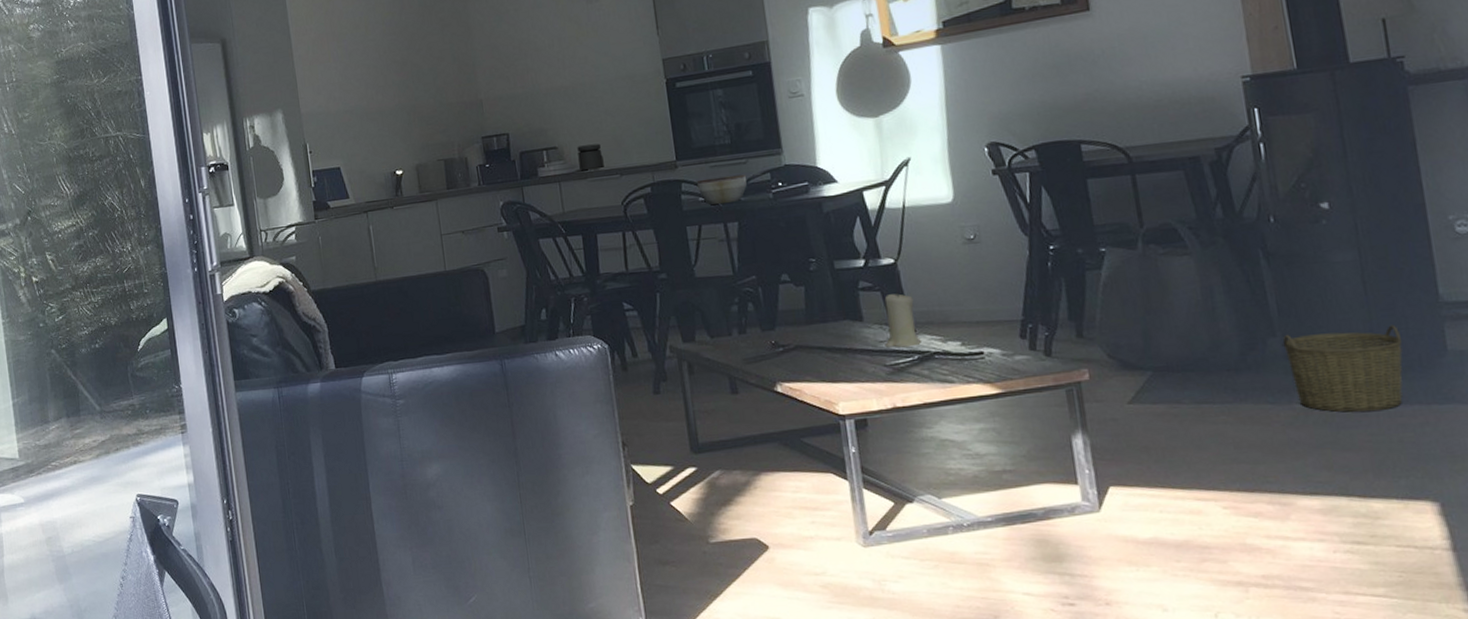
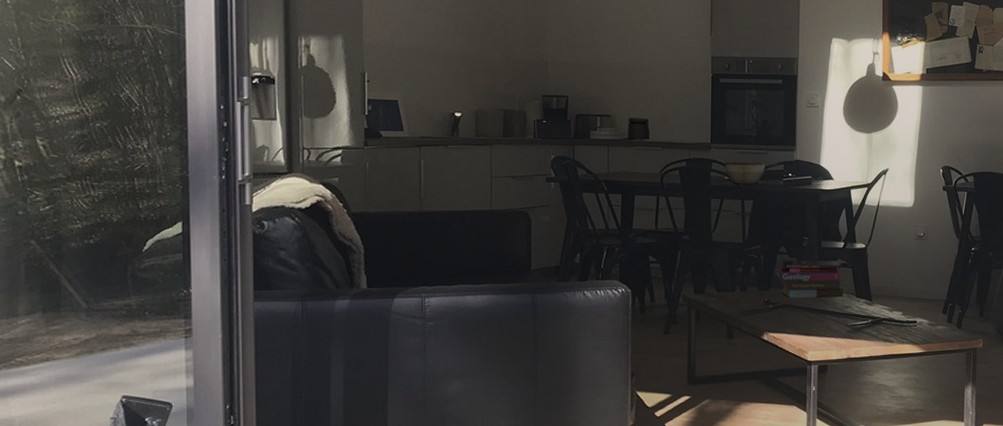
books: none [780,283,875,338] -> present [776,260,844,299]
candle: present [884,292,921,348] -> none [849,270,875,313]

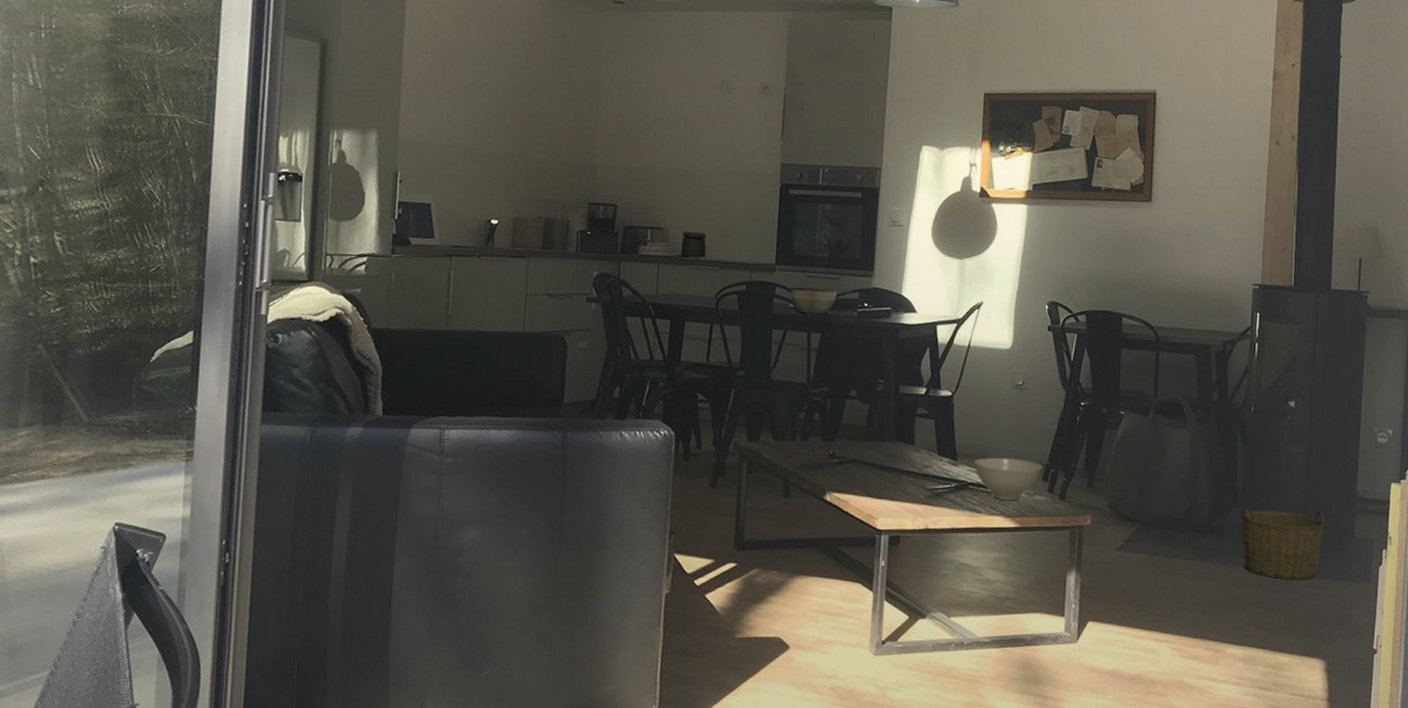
books: present [776,260,844,299] -> none [844,406,924,455]
bowl: none [886,296,942,331] -> present [974,457,1042,501]

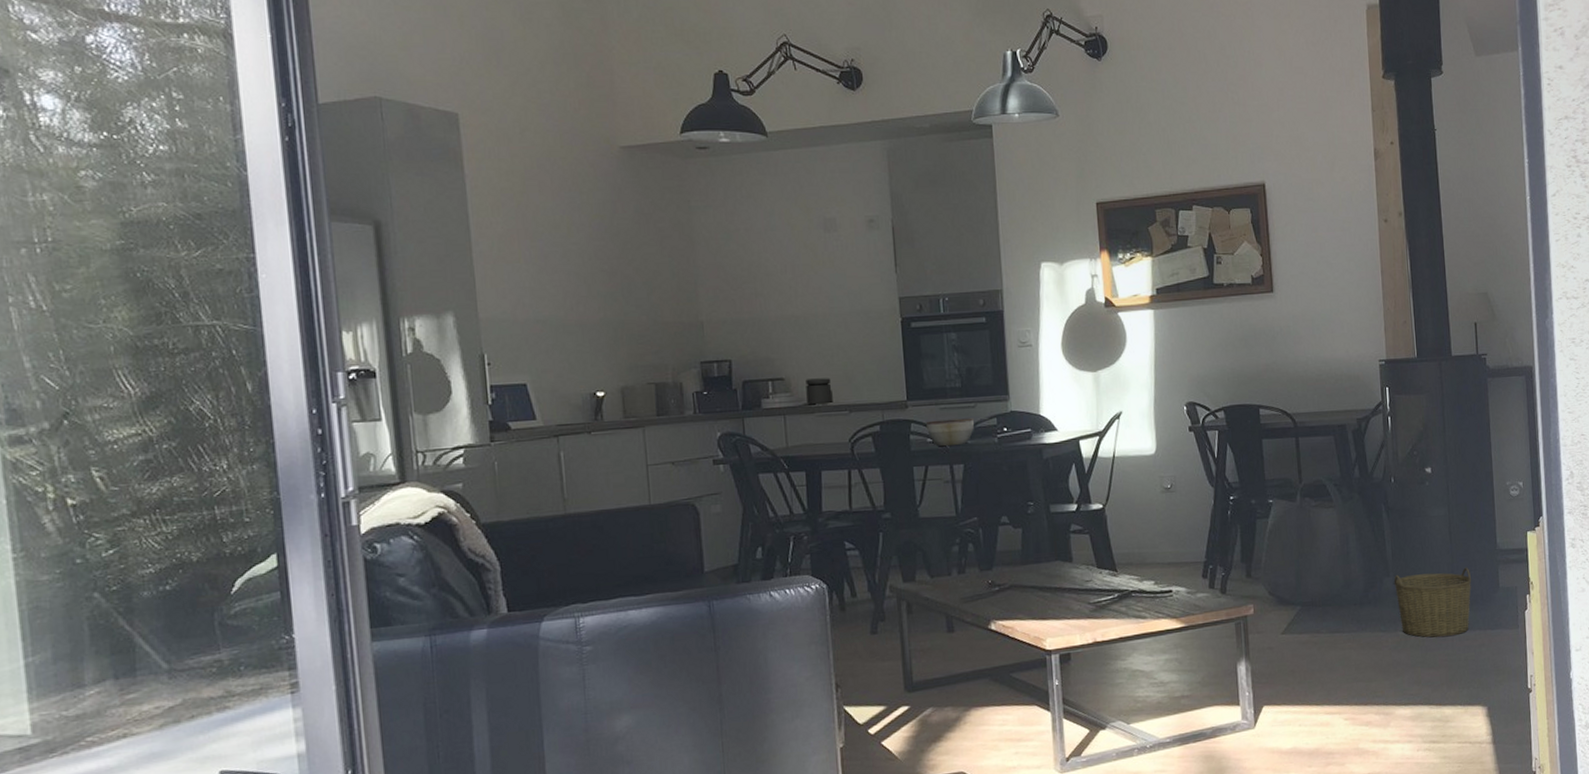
bowl: present [974,457,1042,501] -> none [1133,560,1201,603]

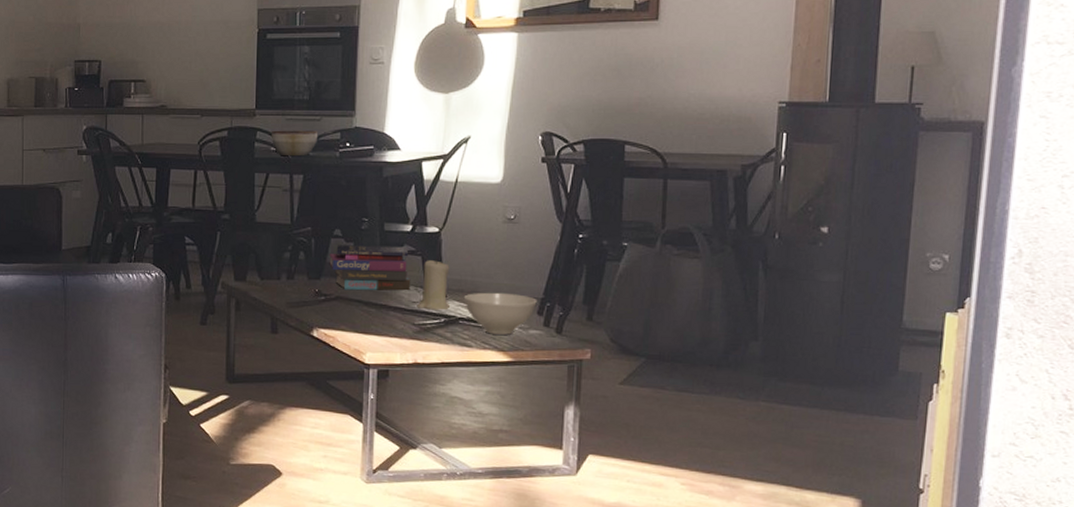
jar: present [805,378,832,405] -> none [164,82,187,107]
books: none [999,526,1082,578] -> present [329,245,411,291]
candle: none [1090,535,1121,587] -> present [417,259,450,310]
bowl: none [1133,560,1201,603] -> present [463,292,537,335]
basket: present [1393,567,1472,638] -> none [762,341,863,415]

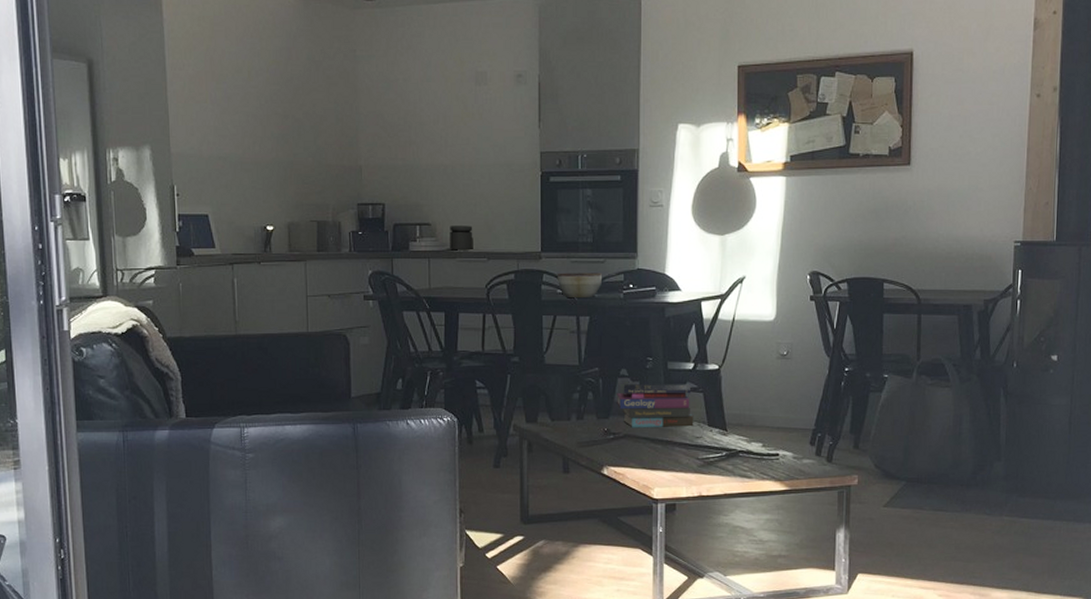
jar: none [164,82,187,107] -> present [450,226,473,251]
candle: present [417,259,450,310] -> none [700,395,730,444]
bowl: present [463,292,537,335] -> none [743,425,809,465]

